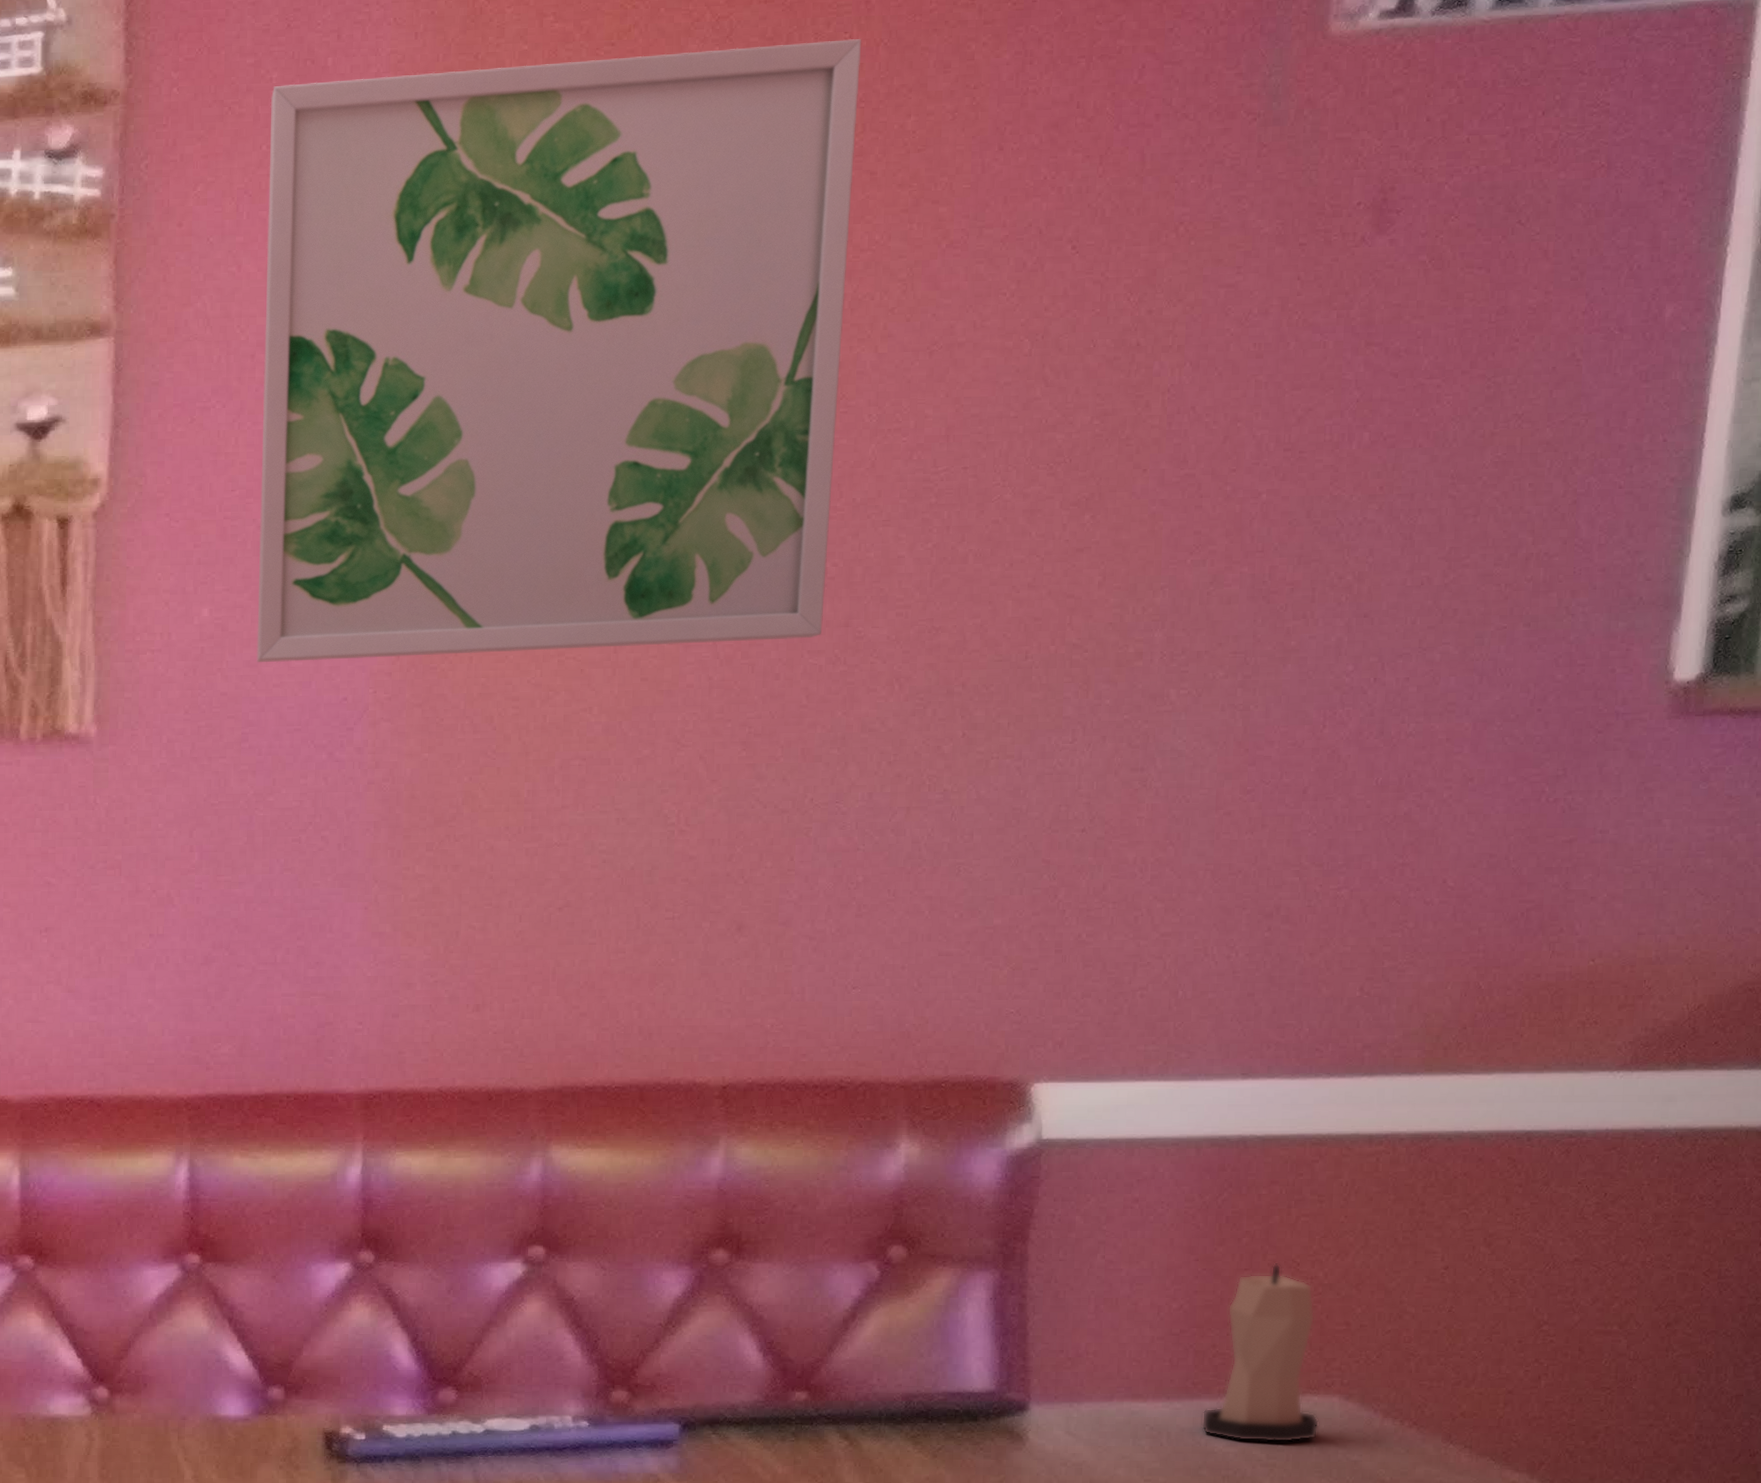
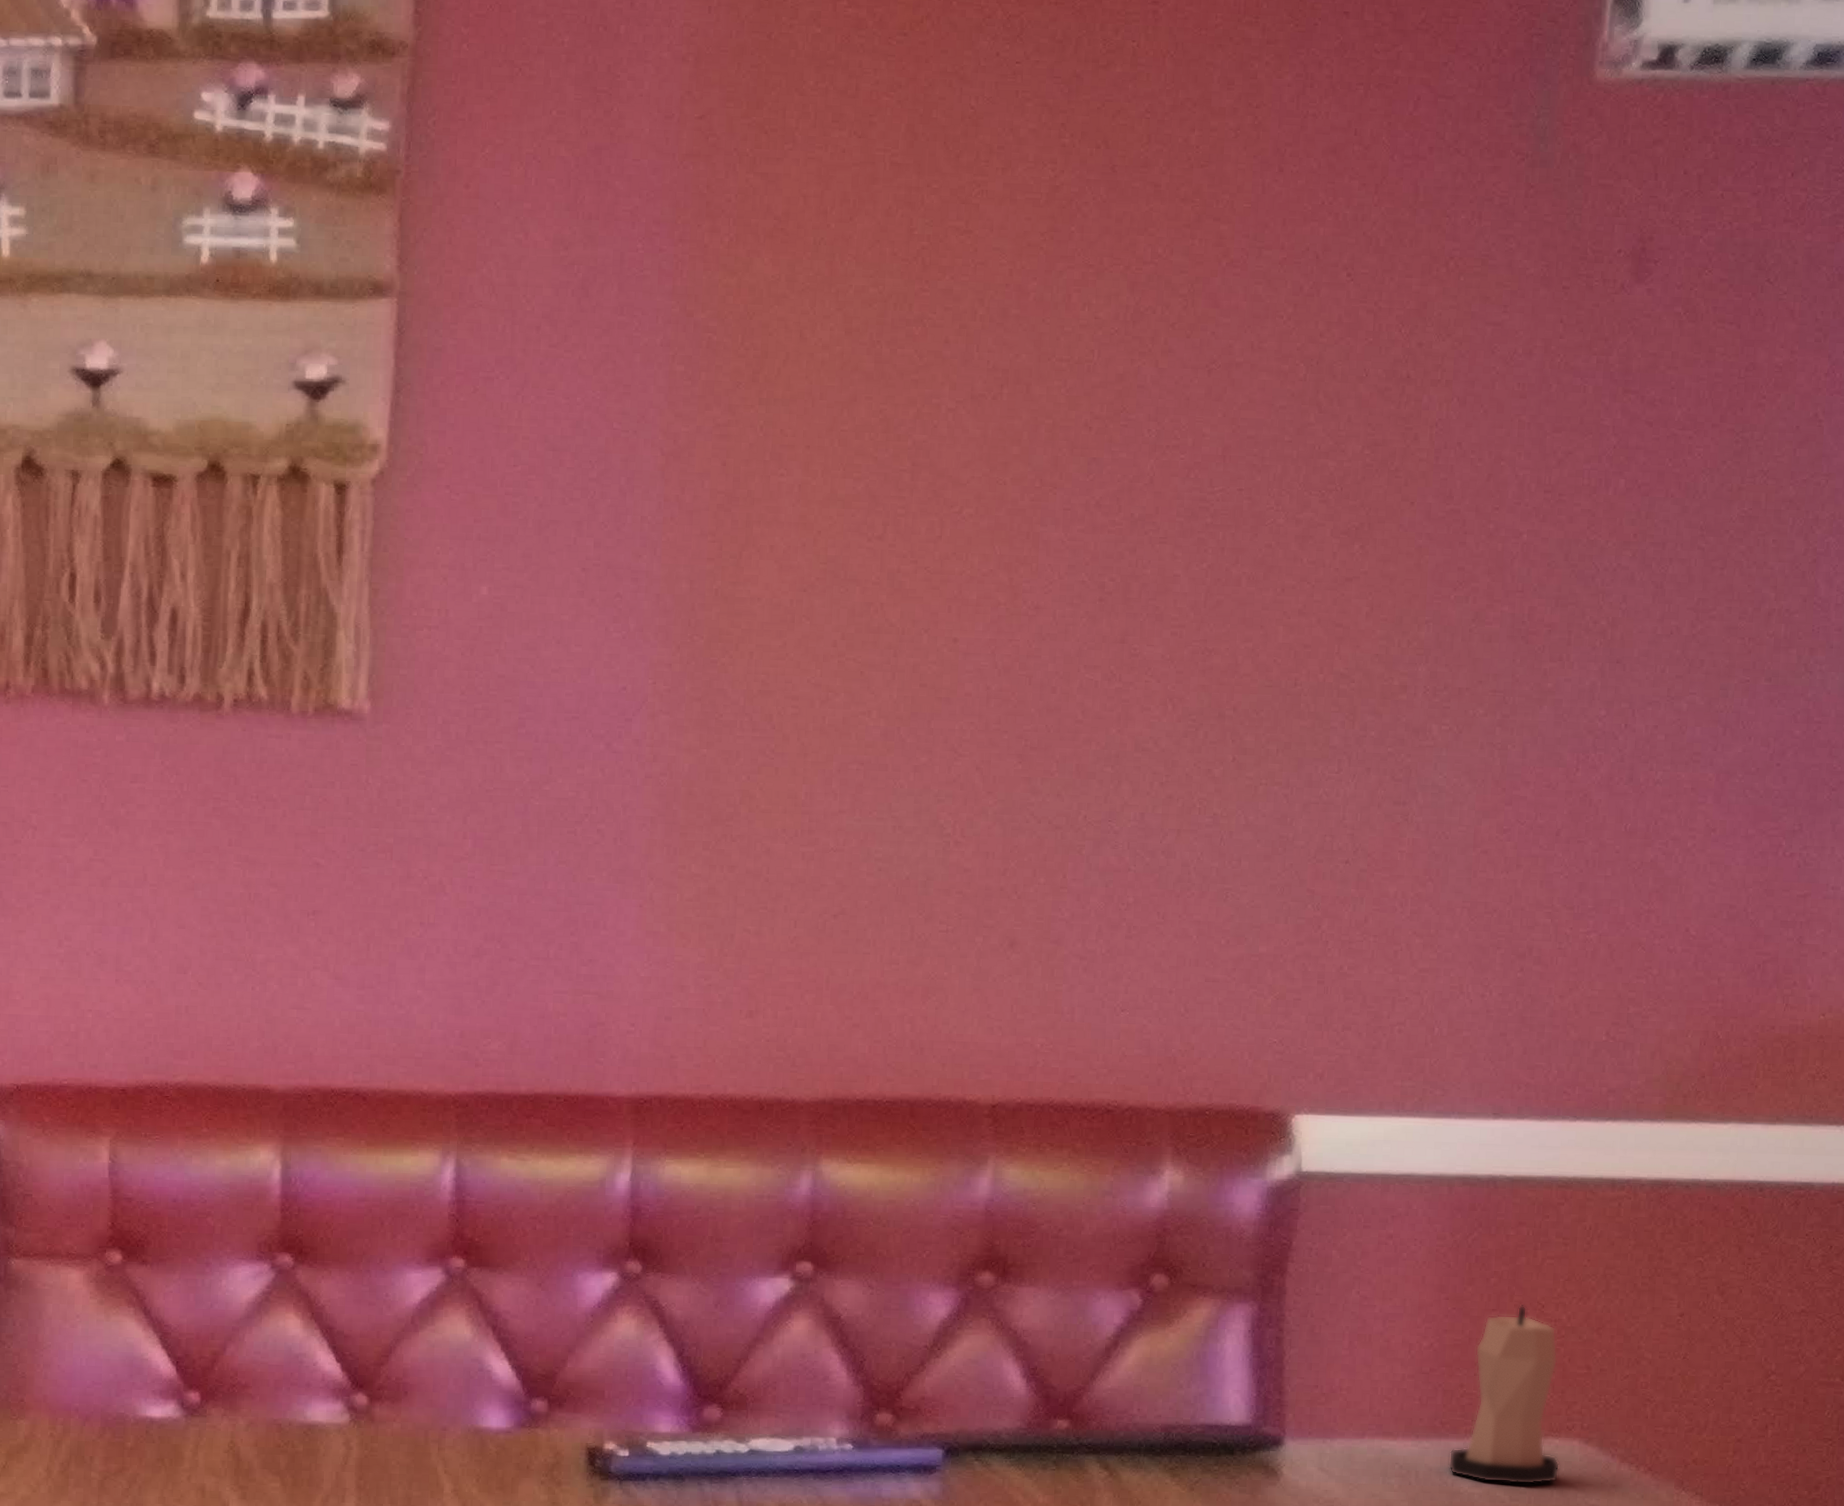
wall art: present [256,39,862,663] -> none [535,47,1149,653]

